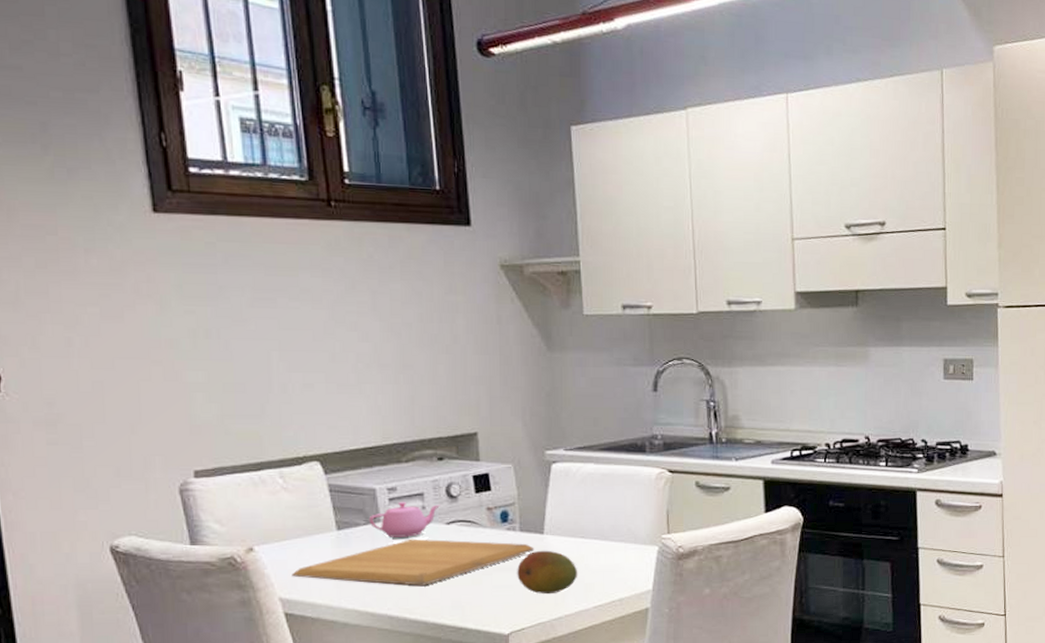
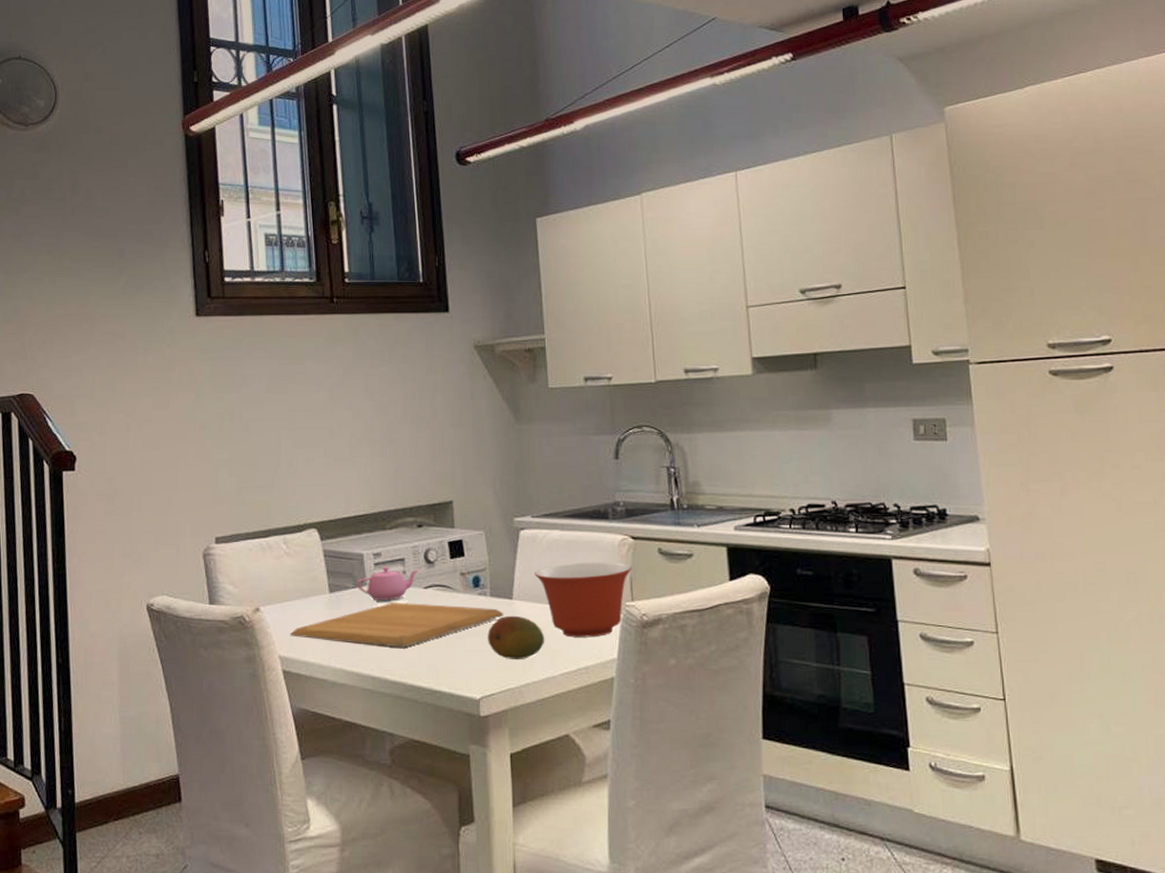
mixing bowl: none [567,495,669,571] -> present [535,562,632,638]

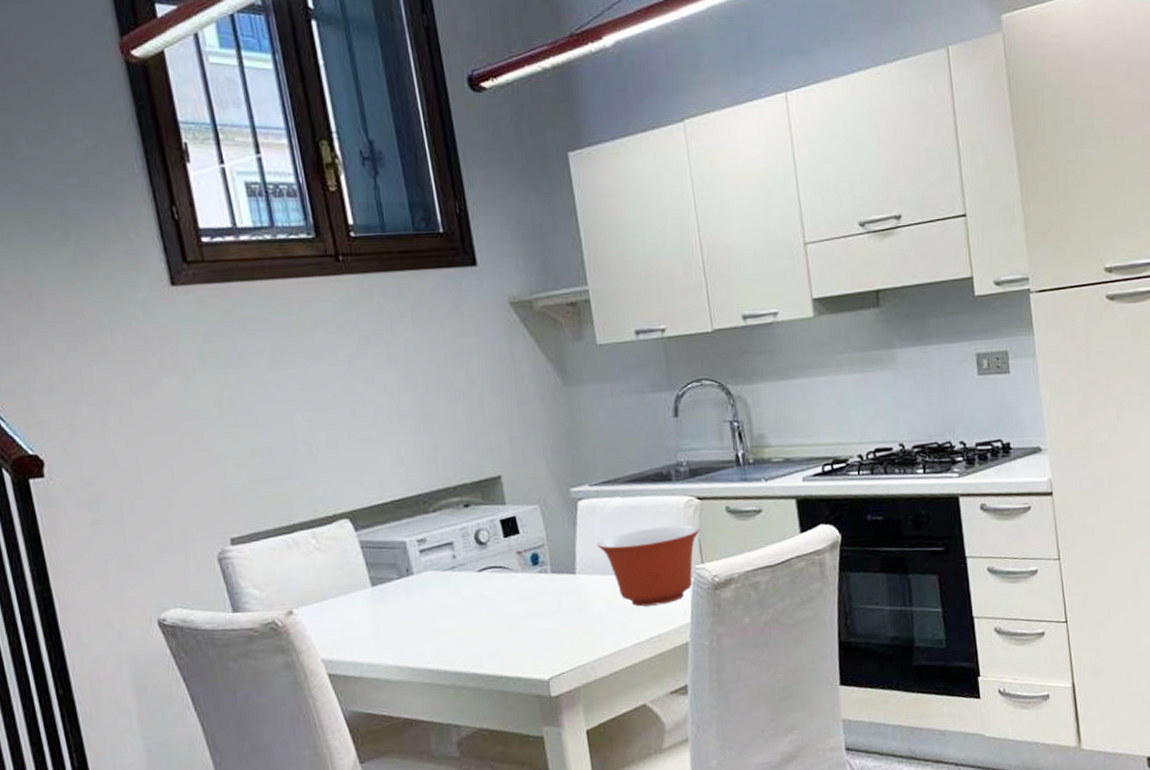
chopping board: present [290,602,504,648] -> none [331,585,568,638]
teapot: present [356,566,420,600] -> none [401,551,471,590]
fruit: present [488,615,545,660] -> none [552,590,614,636]

